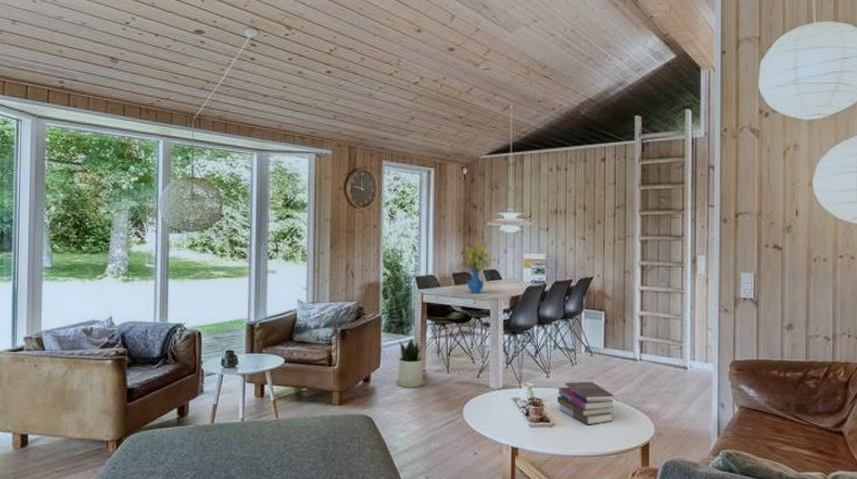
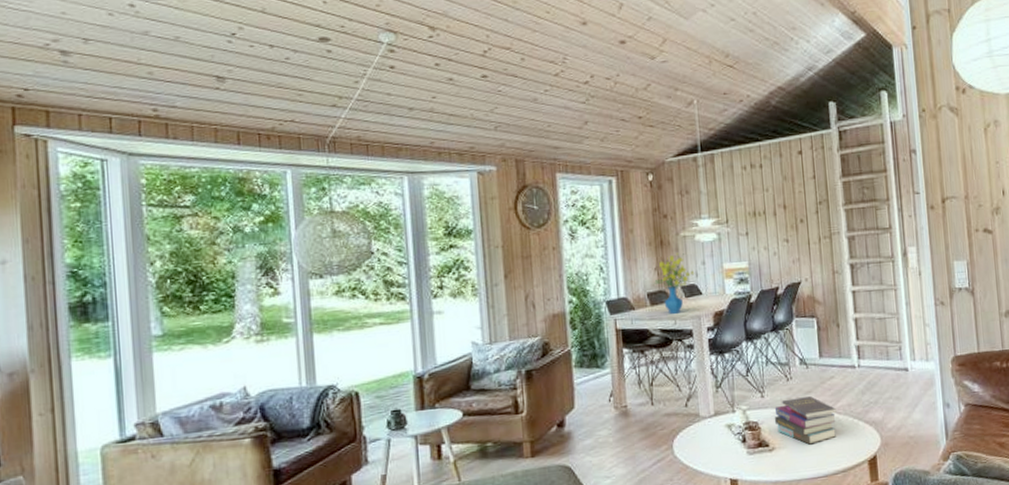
planter: present [396,339,426,388] -> none [593,372,629,428]

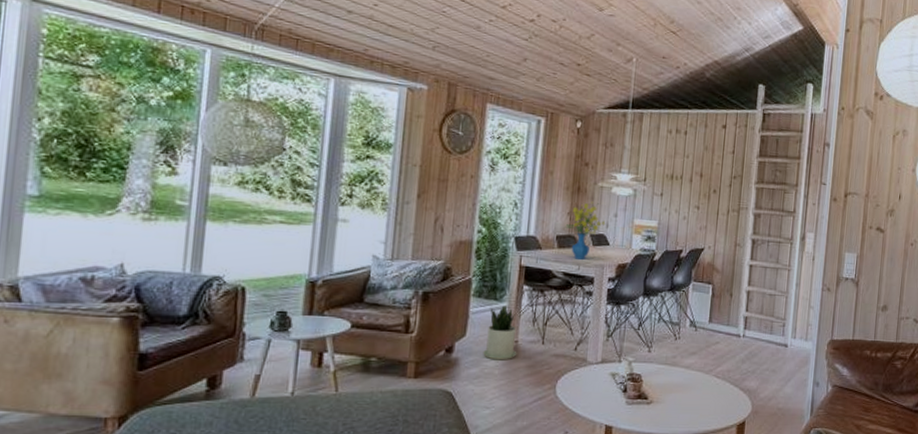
planter: none [593,372,629,428] -> present [483,305,517,360]
books: present [774,396,837,445] -> none [656,357,716,403]

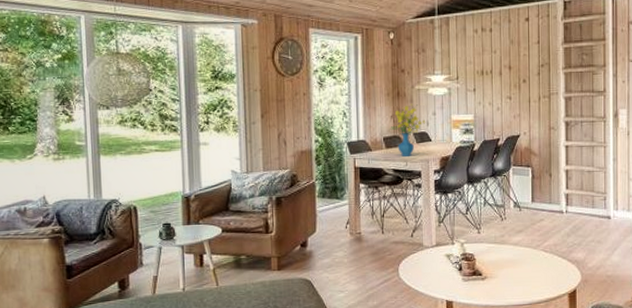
planter: present [483,305,517,360] -> none [332,203,362,251]

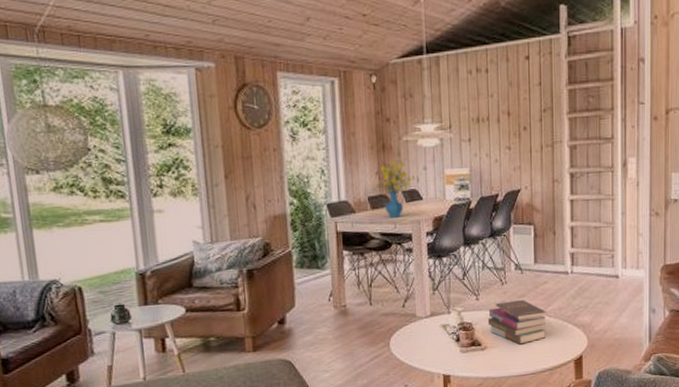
books: none [488,235,544,276] -> present [487,300,547,345]

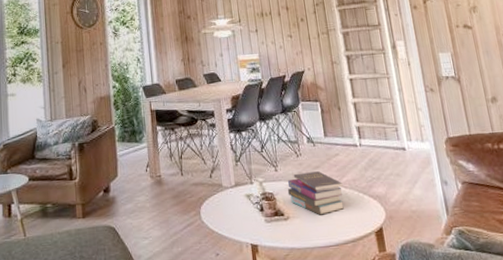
bouquet: present [375,157,416,218] -> none [181,47,215,98]

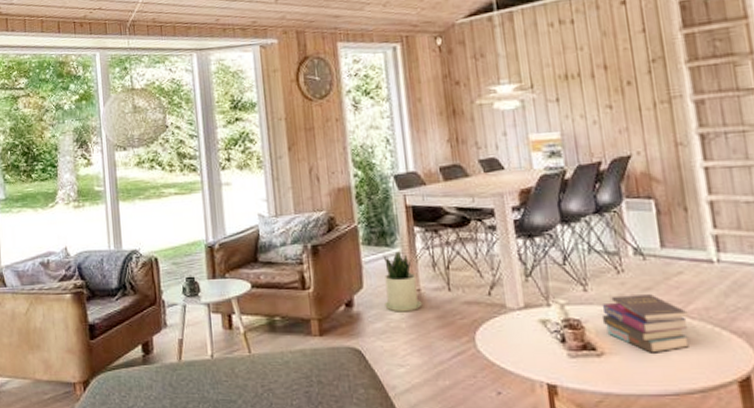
planter: none [133,146,162,195] -> present [382,251,423,312]

